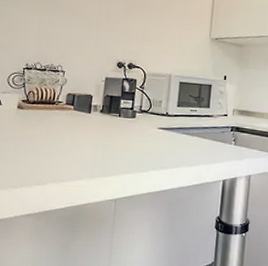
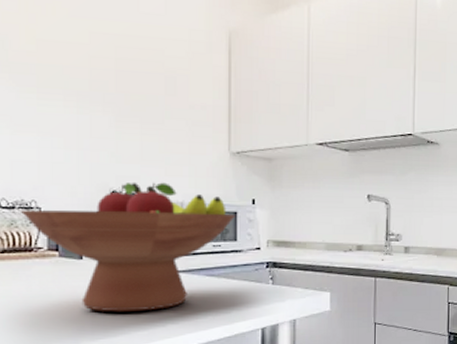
fruit bowl: none [49,56,210,158] -> present [19,181,235,312]

